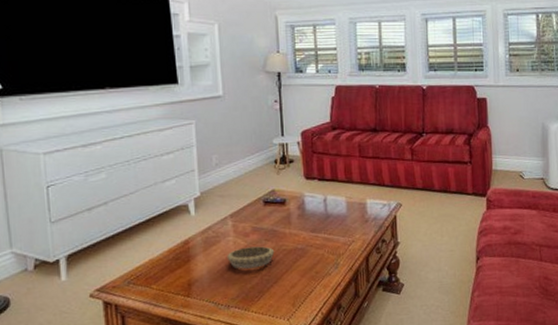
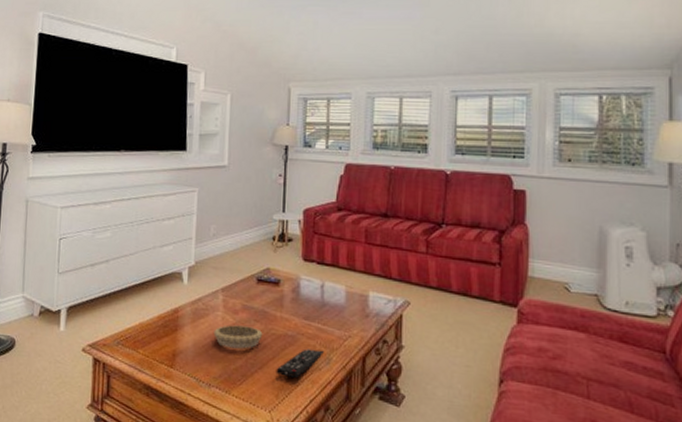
remote control: none [290,257,332,286] -> present [276,349,324,378]

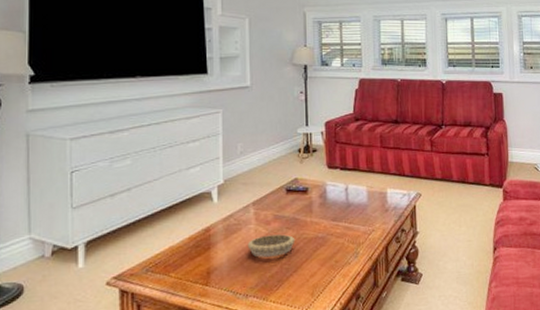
remote control: present [276,349,324,378] -> none [310,246,352,275]

